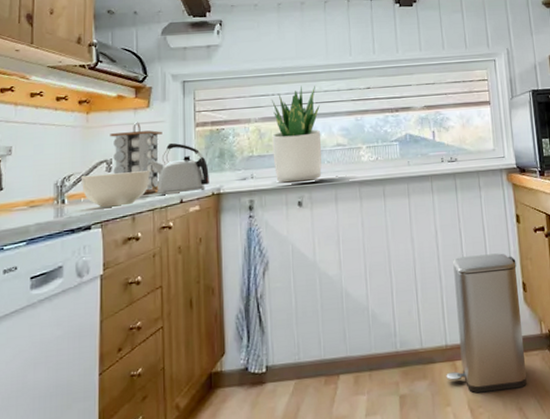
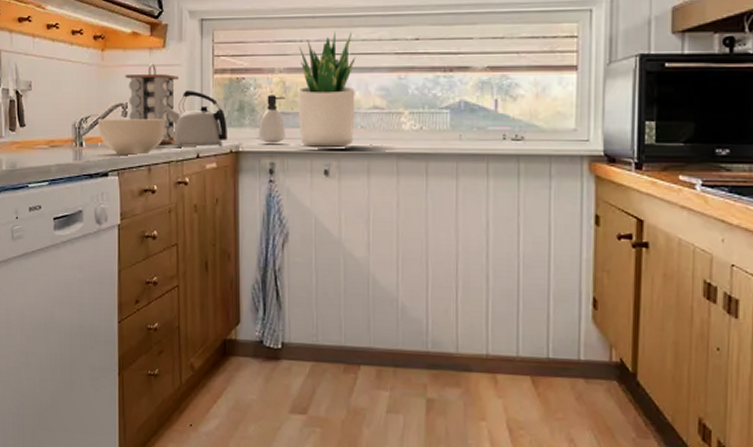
soap dispenser: none [238,141,262,184] -> present [259,95,285,144]
pedal bin: present [446,253,527,394] -> none [483,257,588,418]

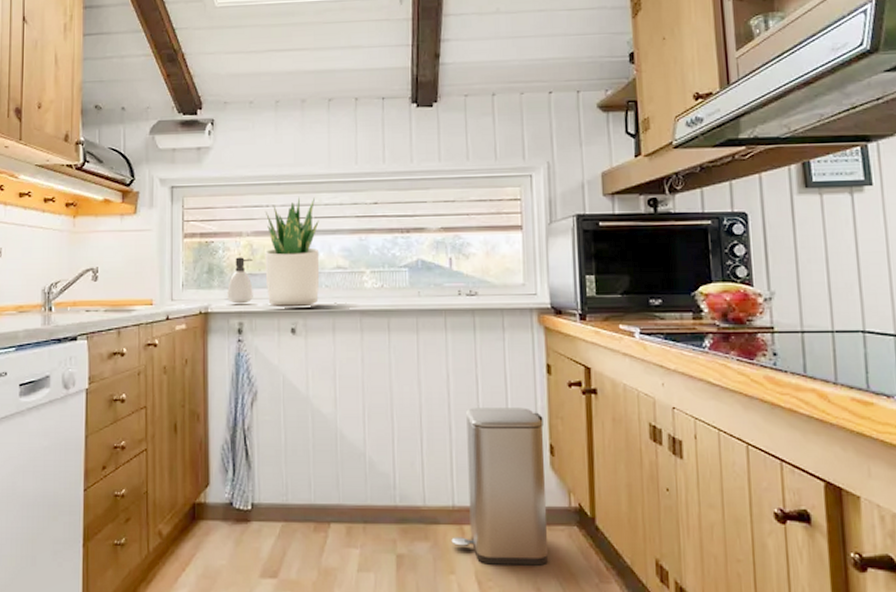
bowl: present [97,119,166,155] -> none [67,282,136,318]
spice rack: present [125,63,179,144] -> none [96,229,149,307]
kettle: present [166,90,227,148] -> none [136,253,197,311]
pedal bin: none [483,257,588,418] -> present [451,407,549,566]

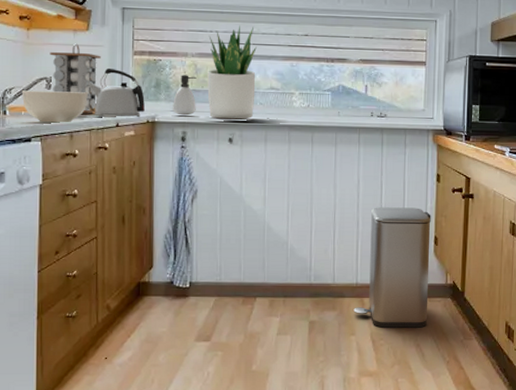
bowl: none [67,282,136,318] -> present [21,90,88,123]
spice rack: none [96,229,149,307] -> present [50,43,101,114]
kettle: none [136,253,197,311] -> present [88,67,145,118]

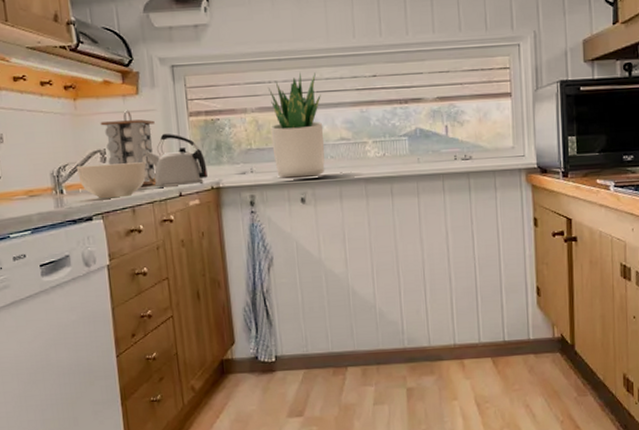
soap dispenser: present [173,75,197,116] -> none [236,133,262,178]
pedal bin: present [353,207,431,328] -> none [453,257,536,390]

